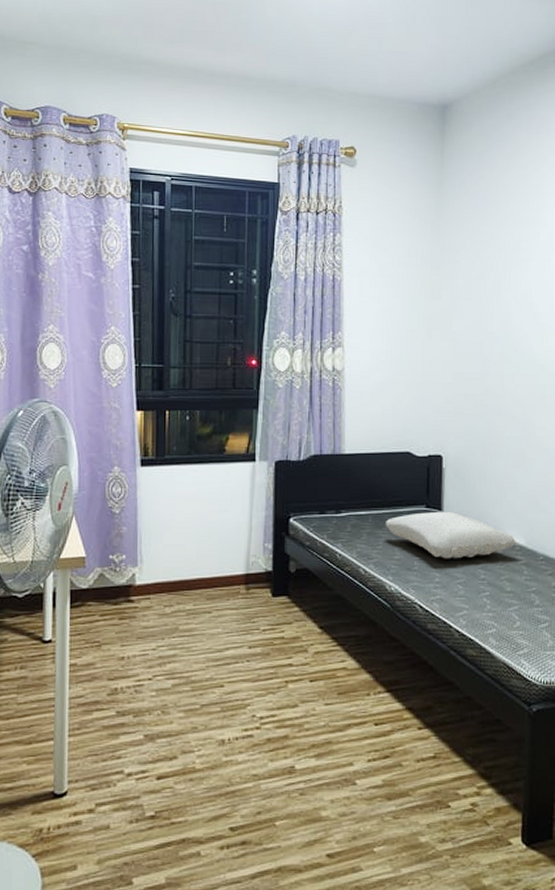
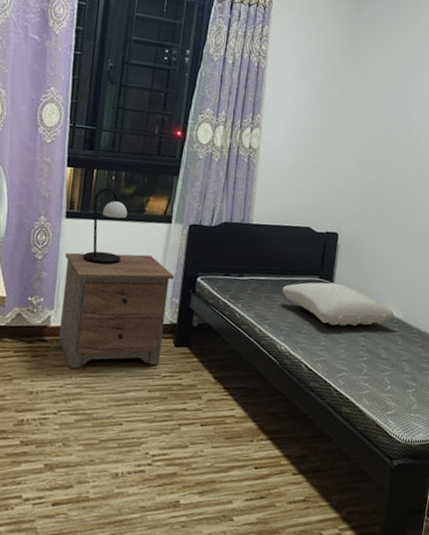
nightstand: none [144,499,264,628] -> present [59,252,175,368]
table lamp: none [164,429,206,514] -> present [83,187,128,266]

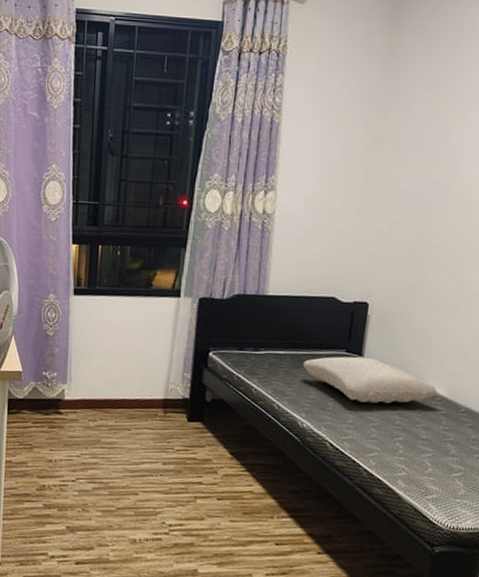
nightstand: present [59,252,175,368] -> none [73,329,185,440]
table lamp: present [83,187,128,266] -> none [93,263,134,341]

